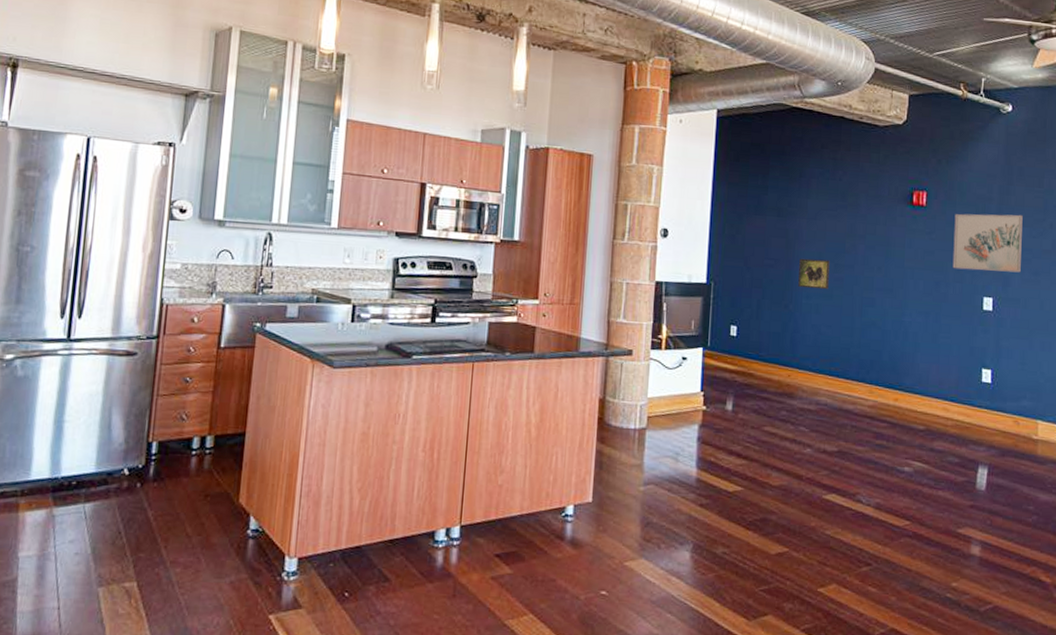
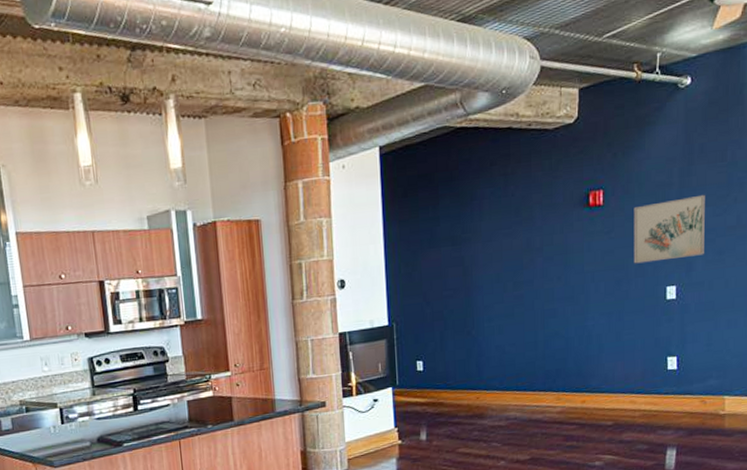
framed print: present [798,258,830,290] -> none [478,280,509,313]

